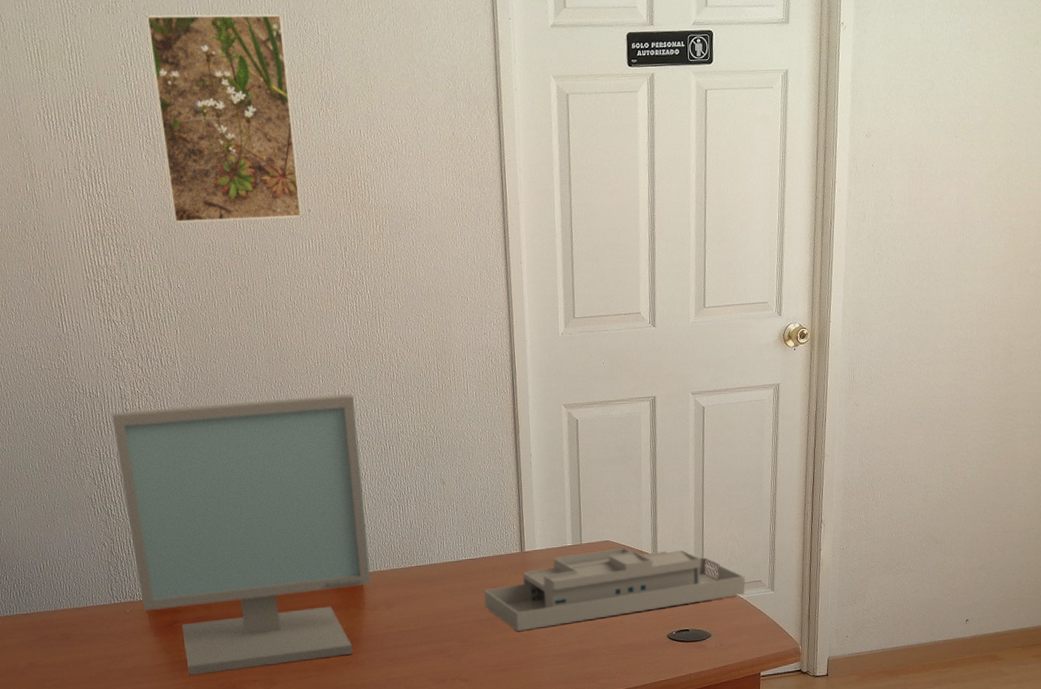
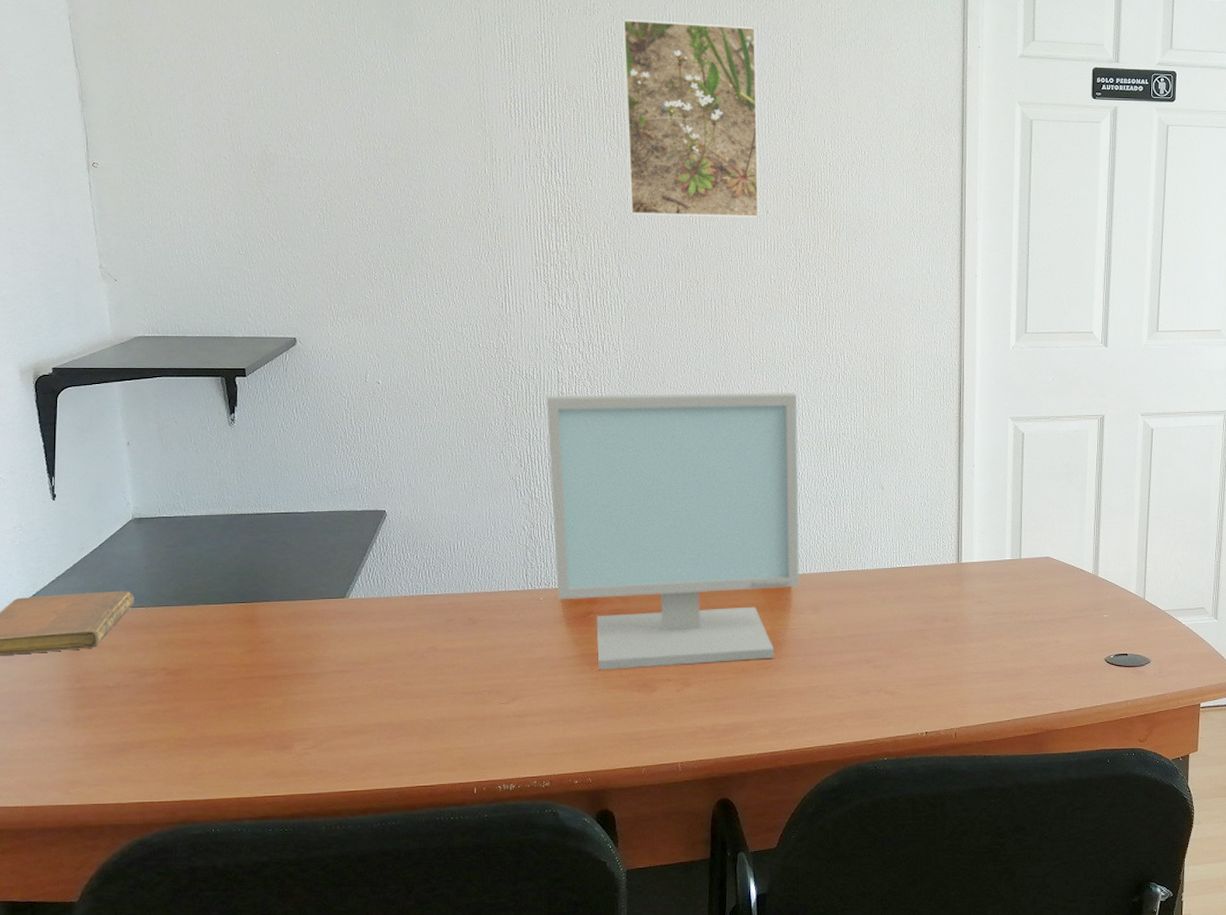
desk organizer: present [484,547,745,631] -> none [917,564,1188,645]

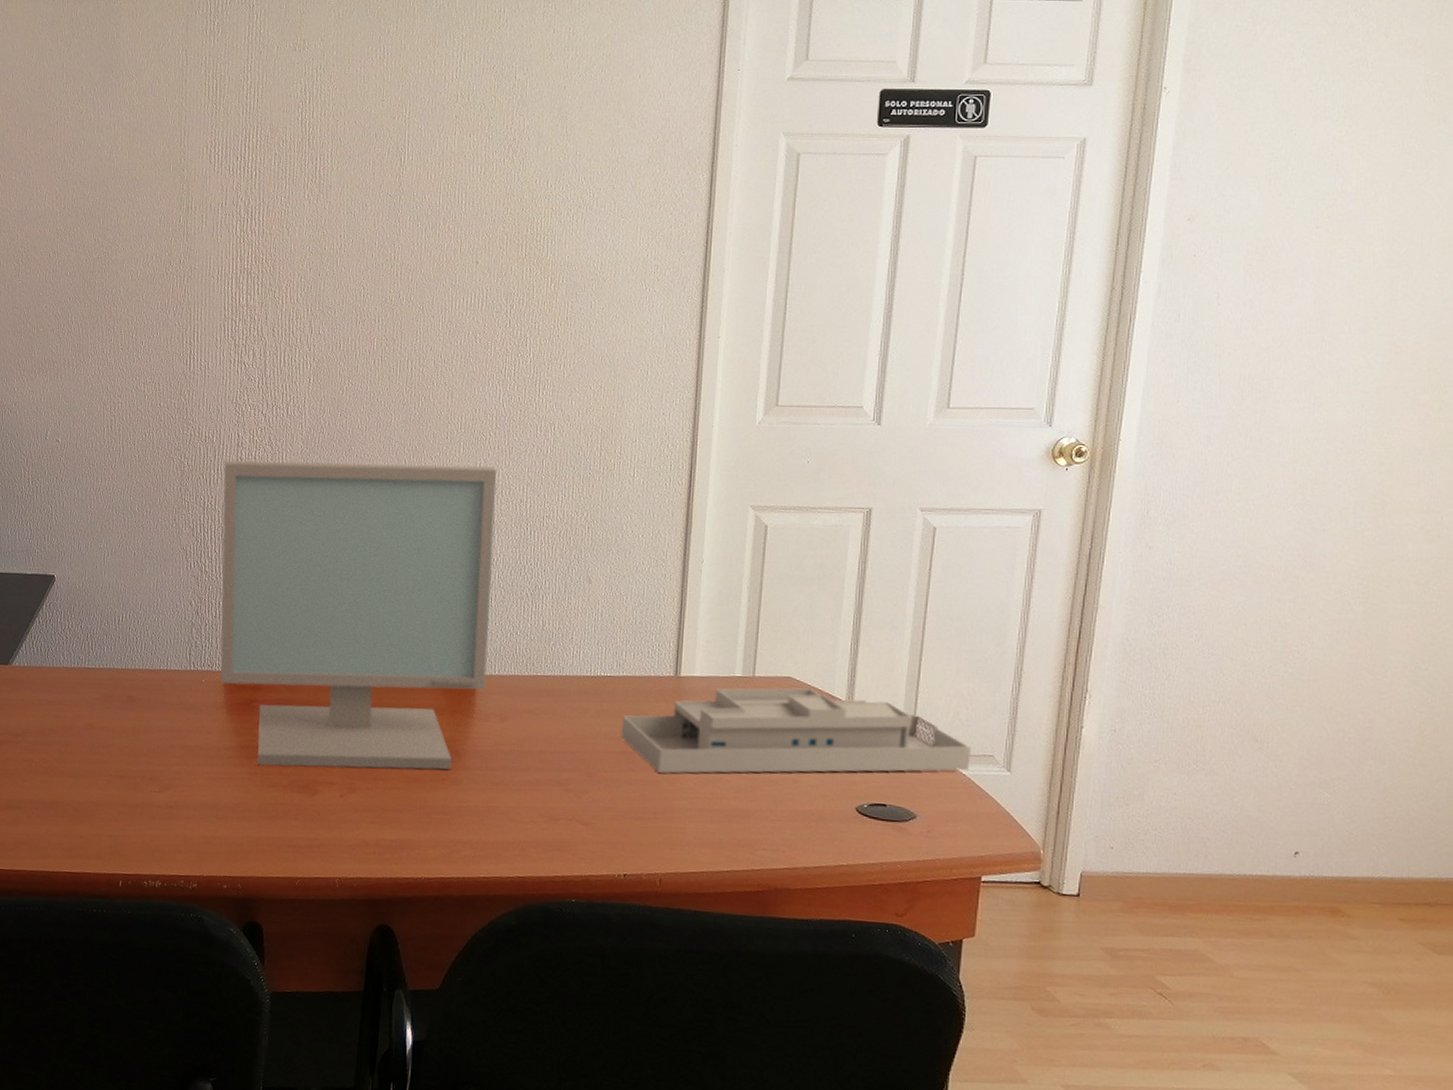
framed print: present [622,19,759,217] -> none [326,54,478,269]
desk organizer: none [917,564,1188,645] -> present [622,687,971,774]

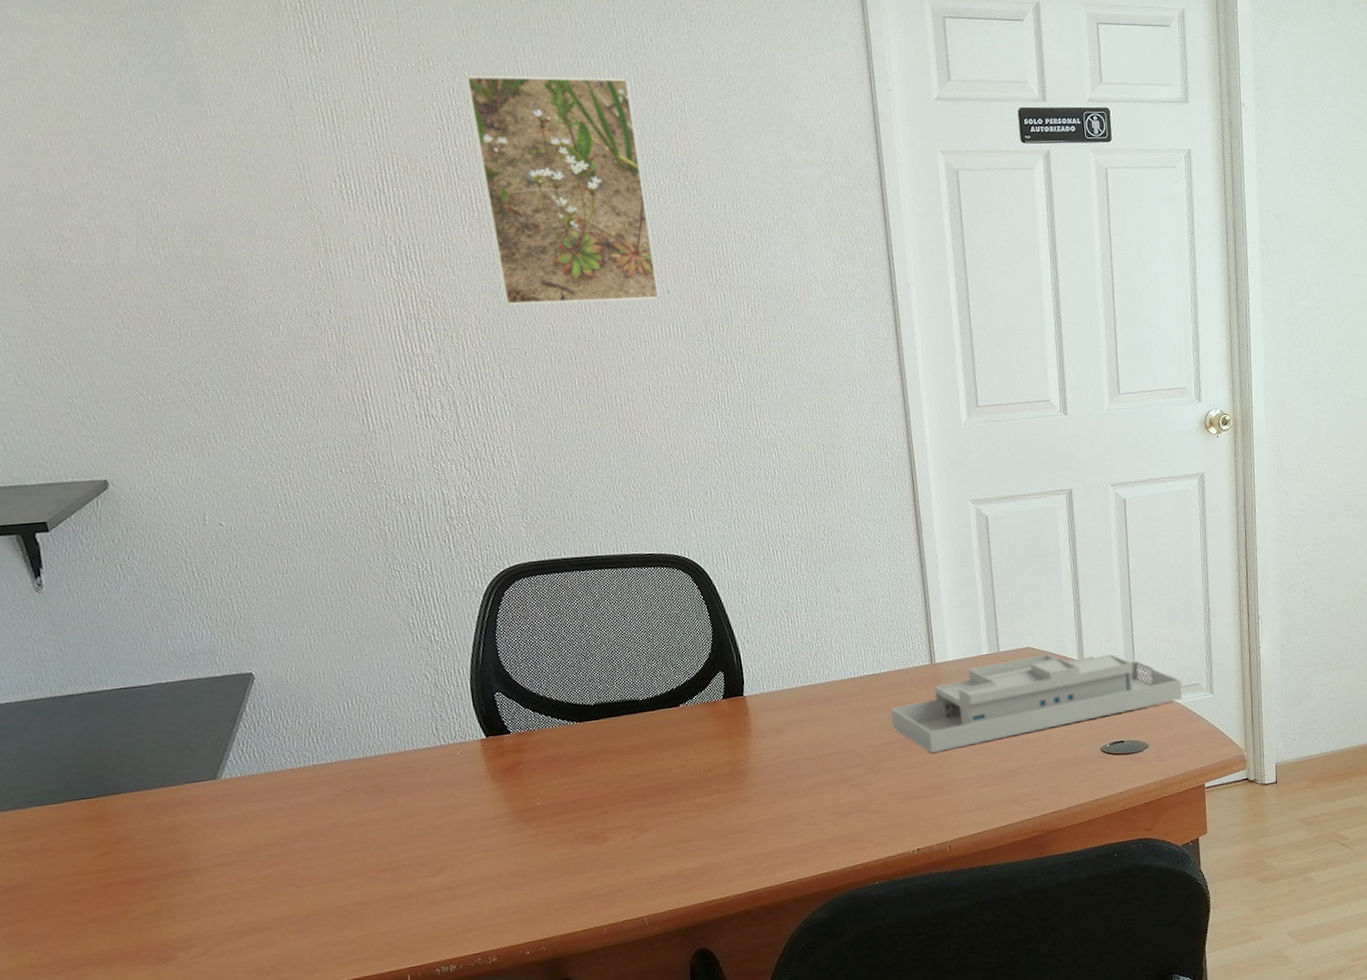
computer monitor: present [219,460,497,770] -> none [432,493,758,827]
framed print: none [326,54,478,269] -> present [465,75,660,305]

